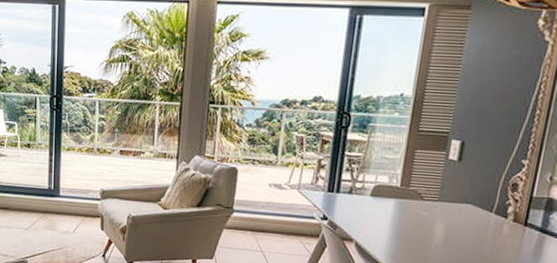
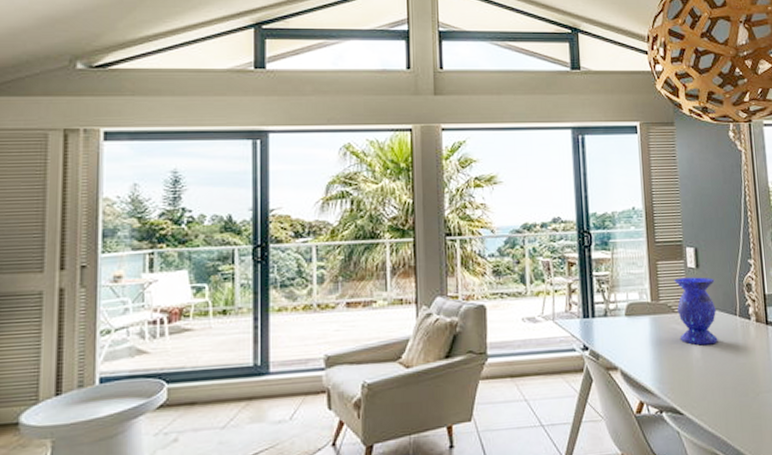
vase: none [422,168,477,235] -> present [674,277,718,346]

